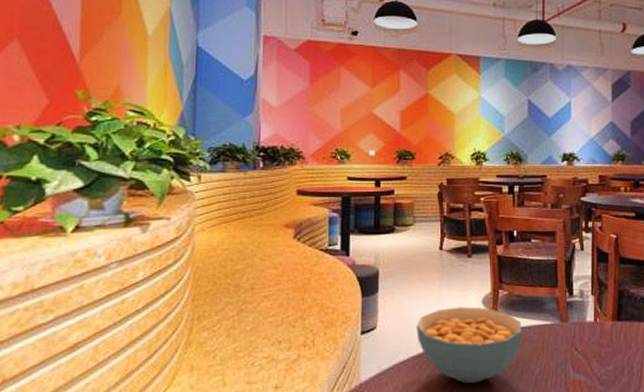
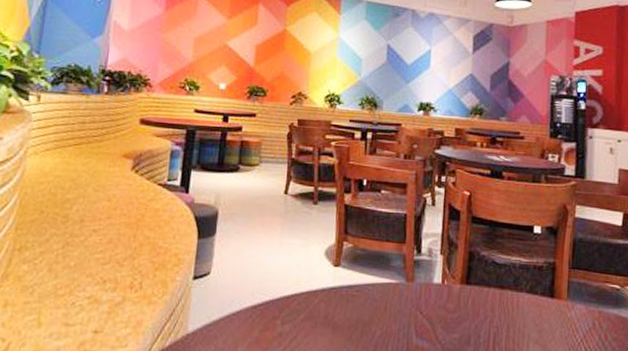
cereal bowl: present [416,307,522,383] -> none [252,257,365,342]

